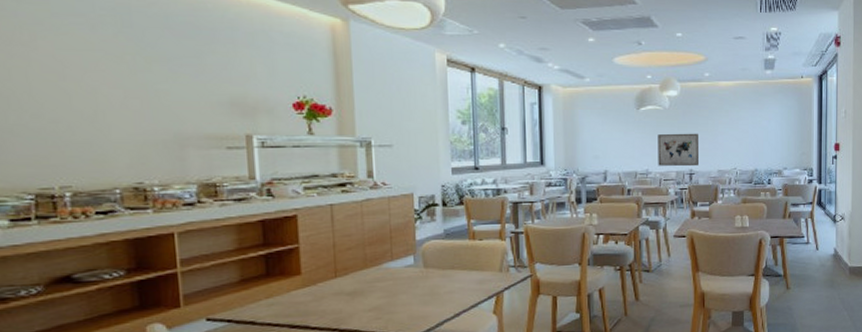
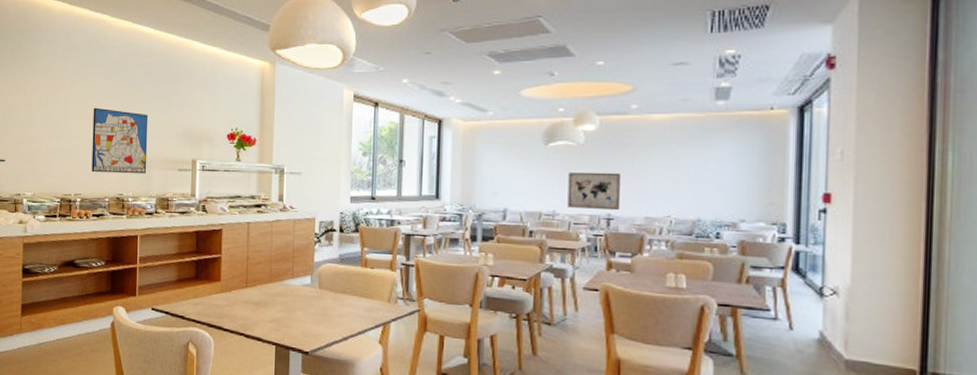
wall art: none [77,69,179,157] -> present [91,107,148,174]

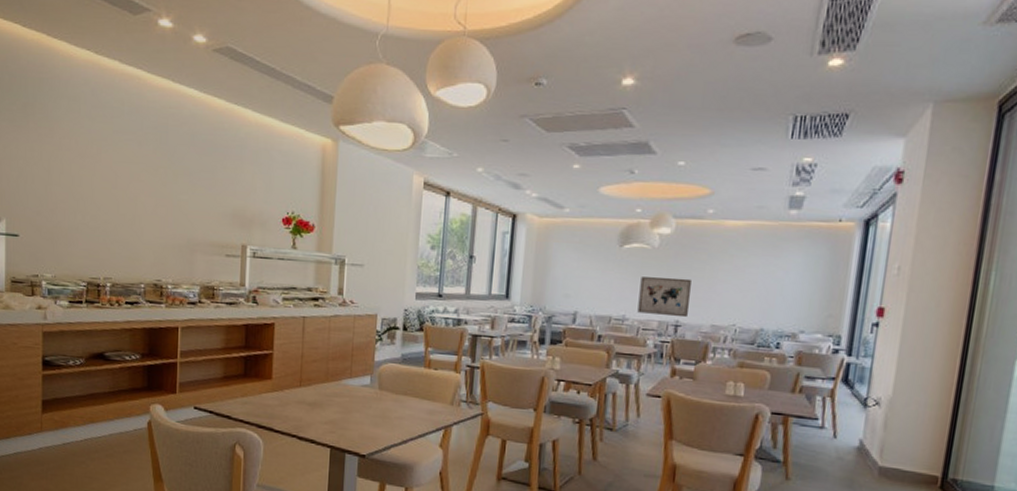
wall art: present [91,107,148,174] -> none [124,179,192,259]

